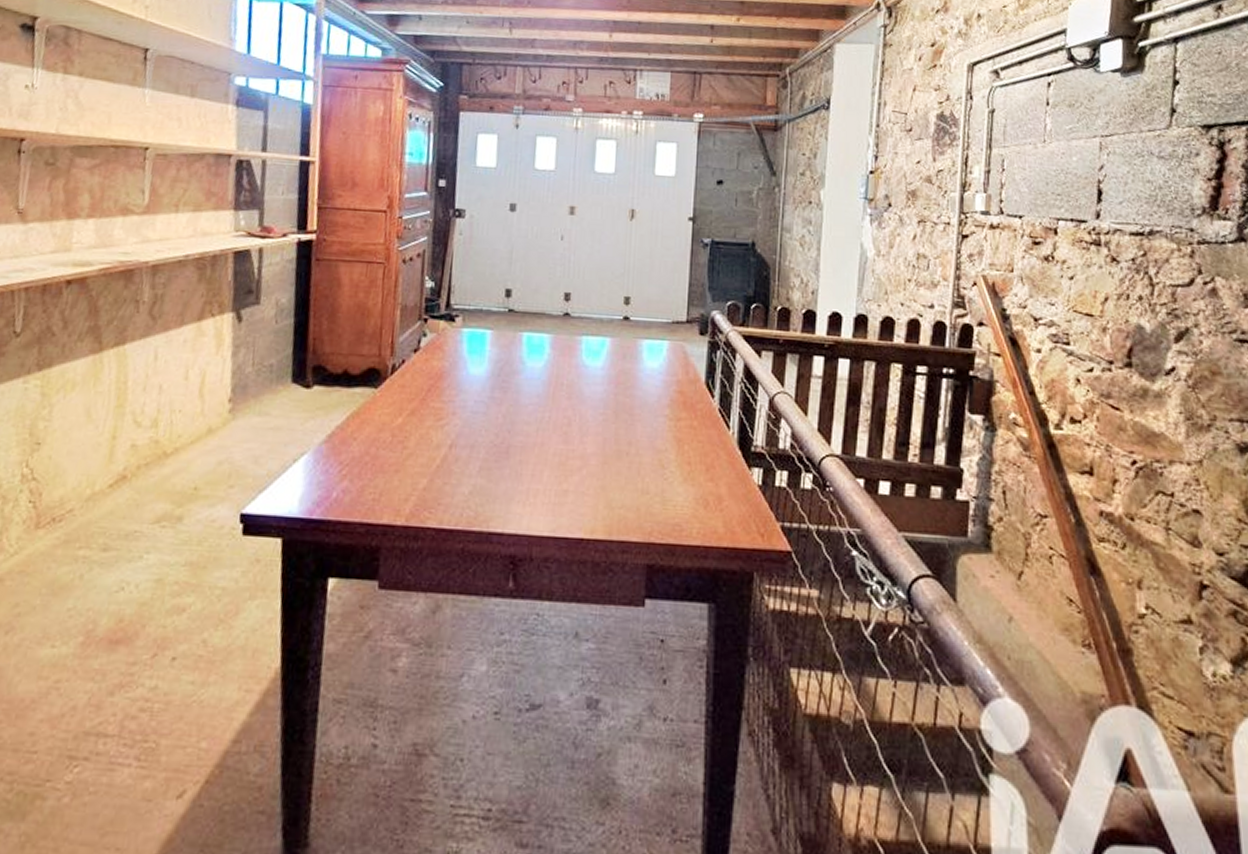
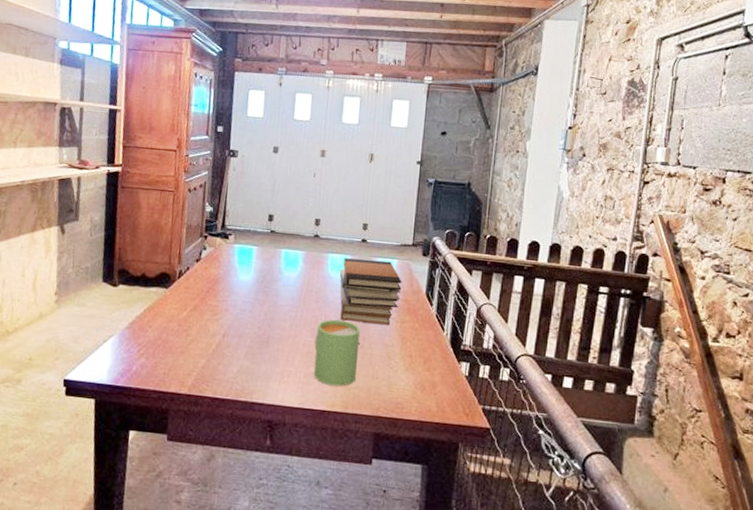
mug: none [567,419,625,506] -> present [313,319,360,387]
book stack: none [596,341,675,424] -> present [339,258,402,325]

